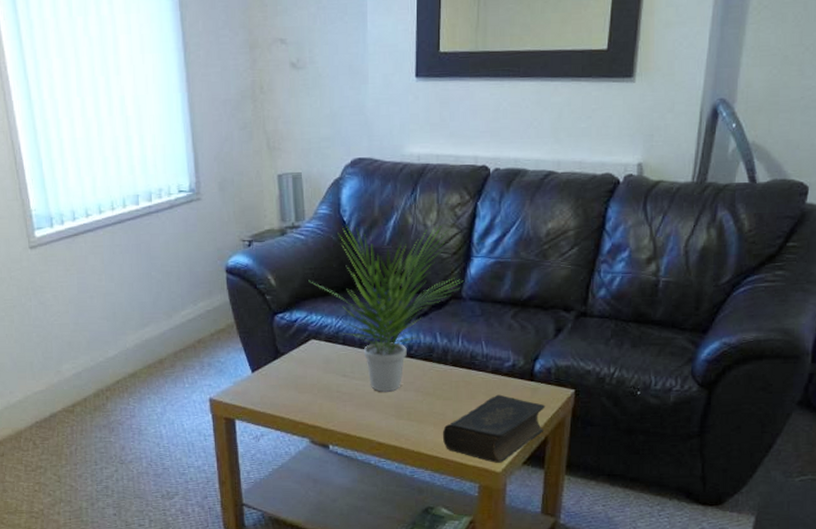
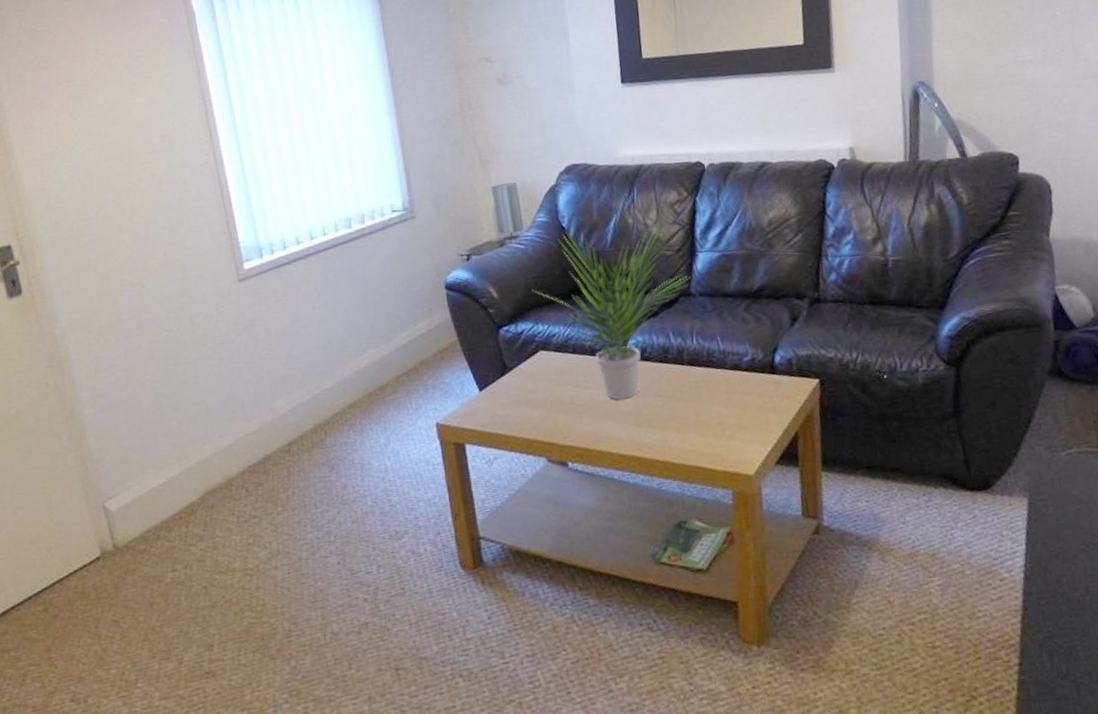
book: present [443,394,546,463] -> none [687,391,793,466]

